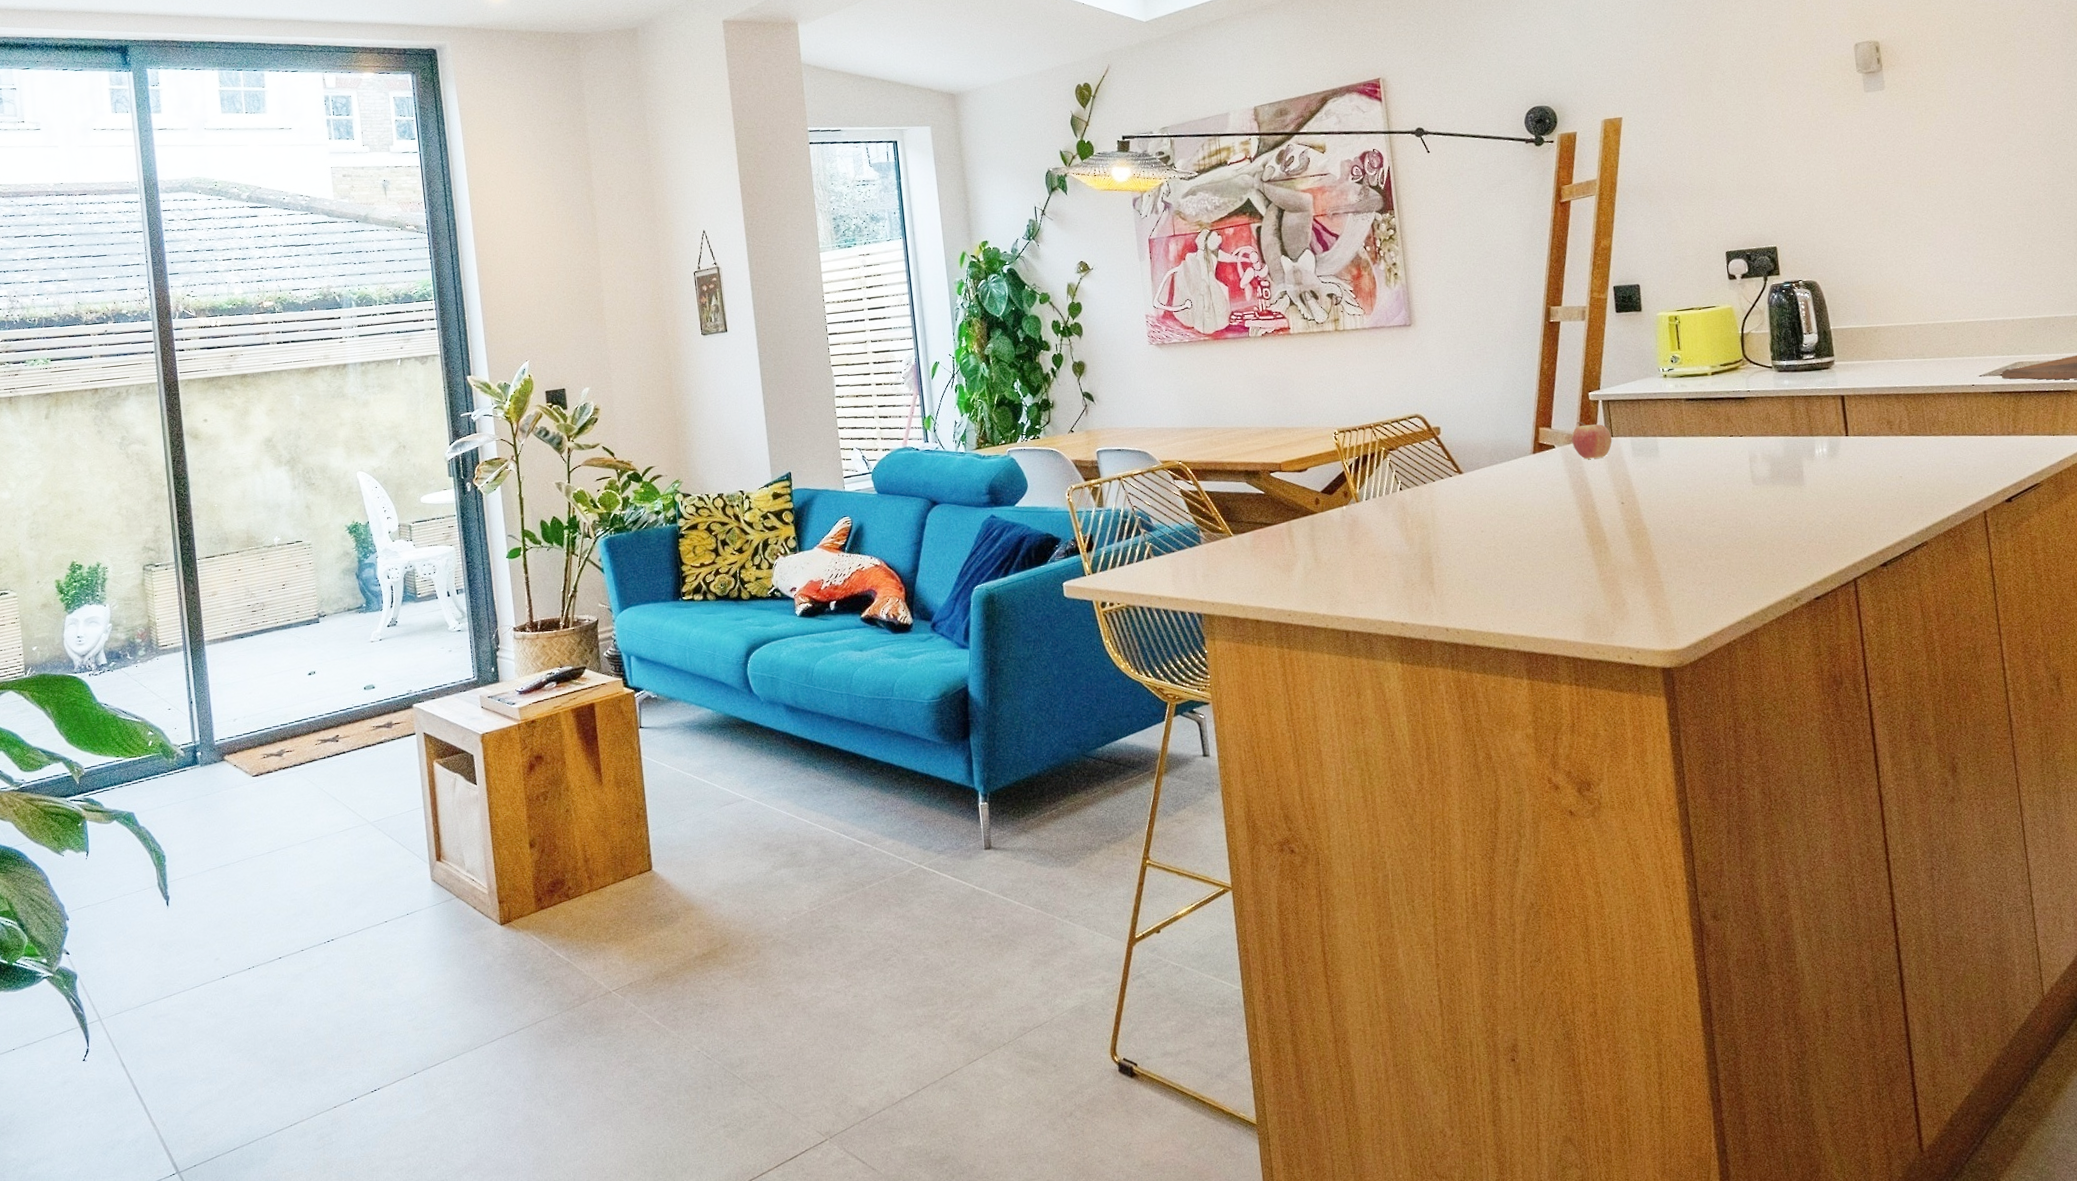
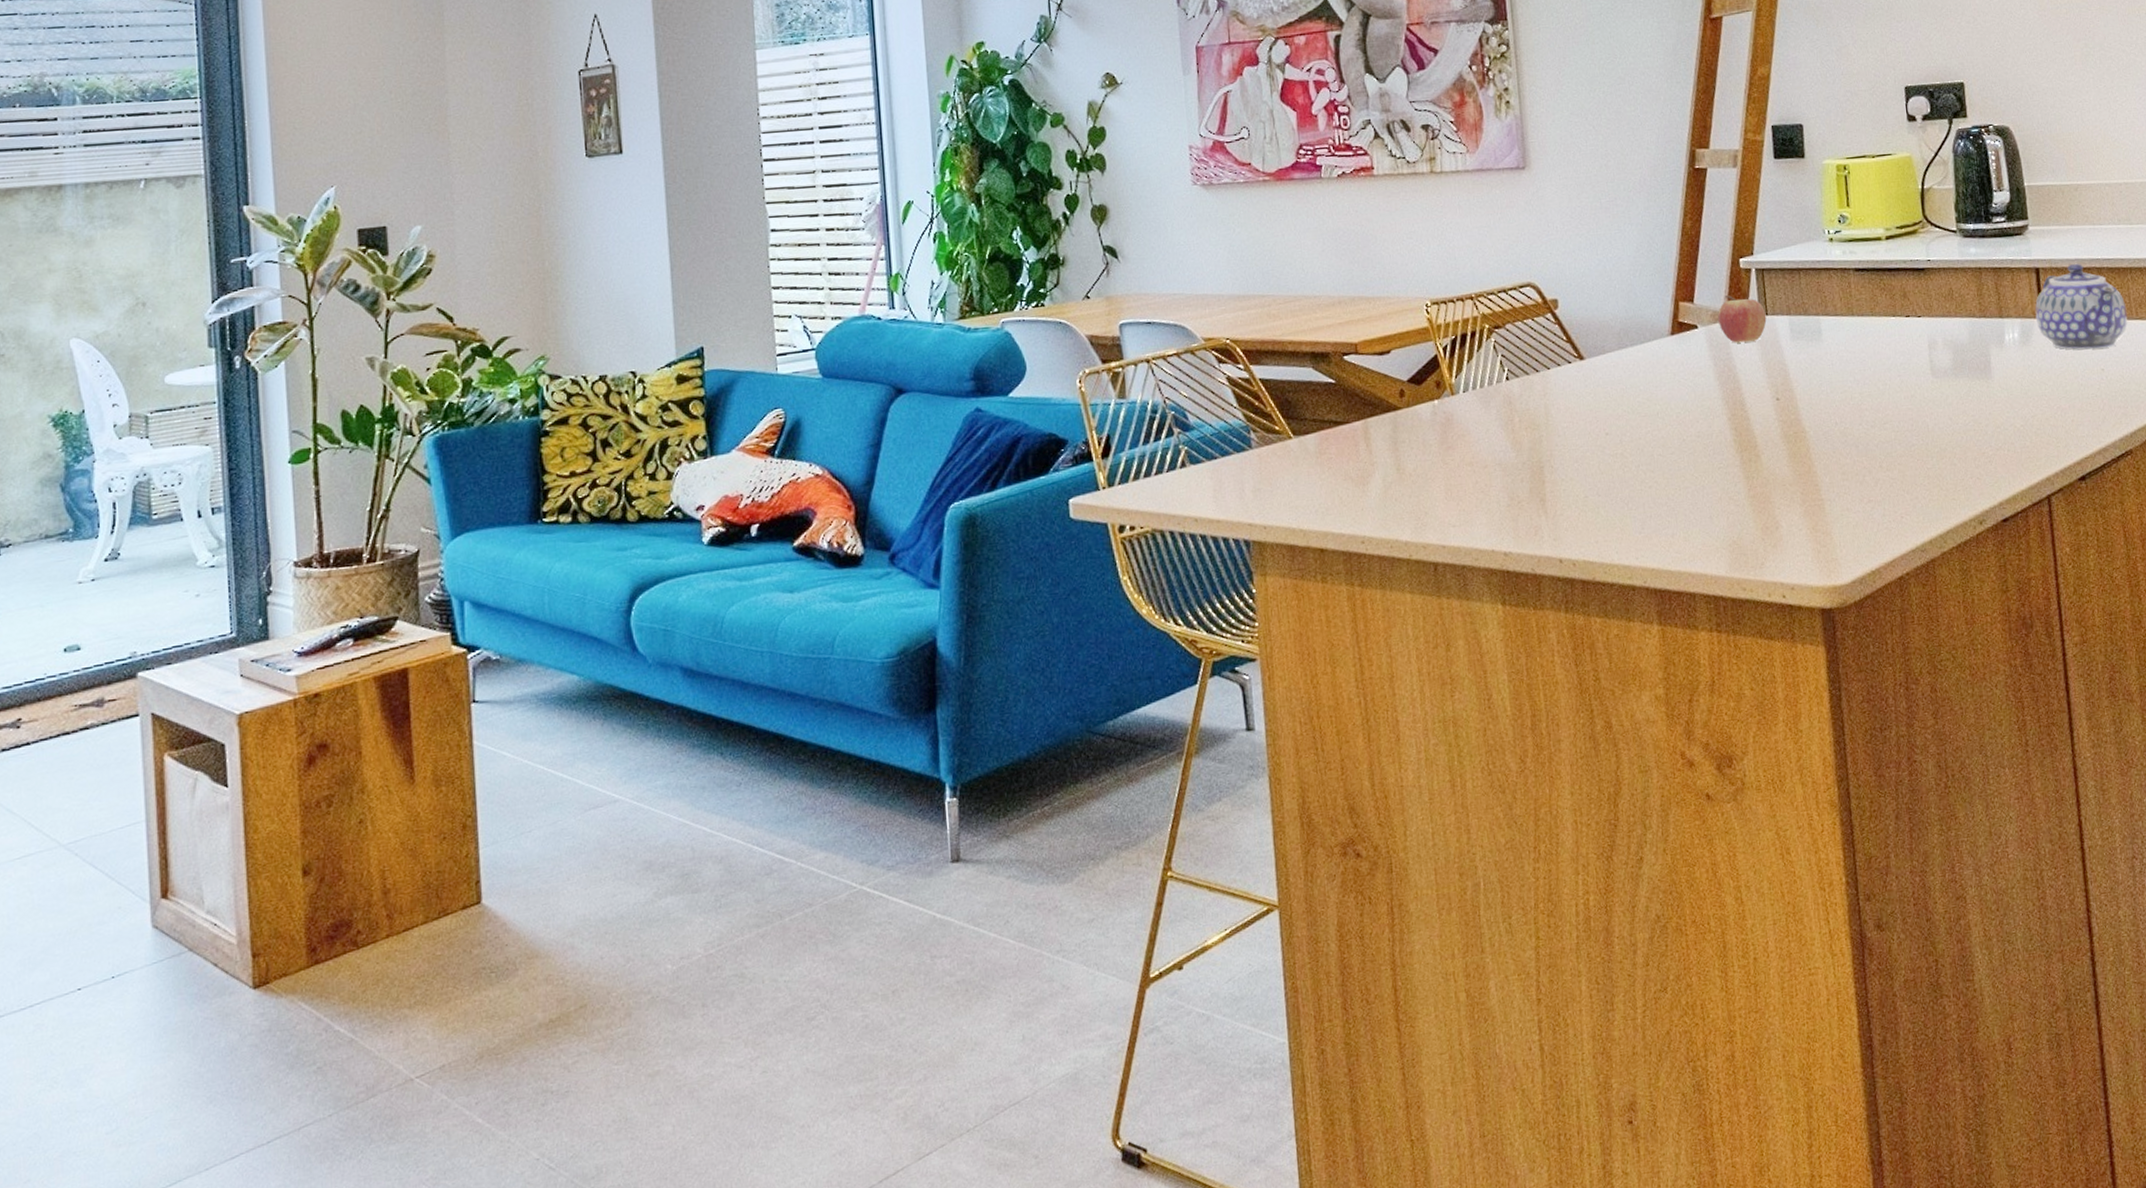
teapot: none [1841,390,1923,461] -> present [2034,263,2128,350]

